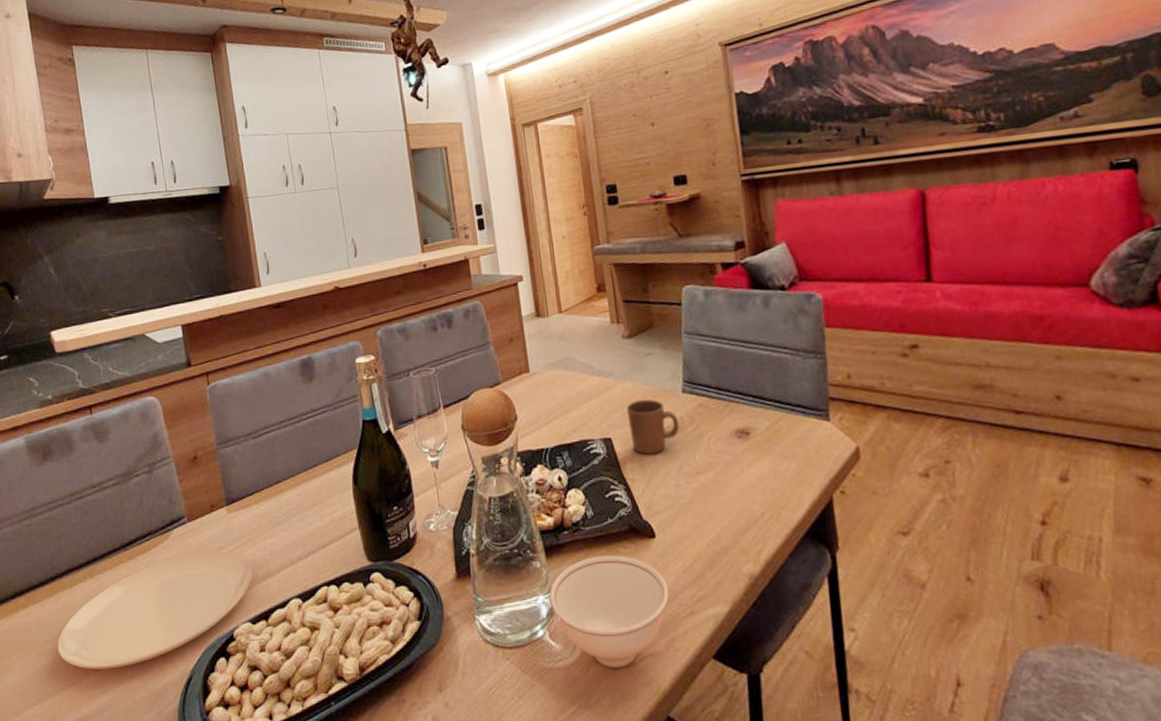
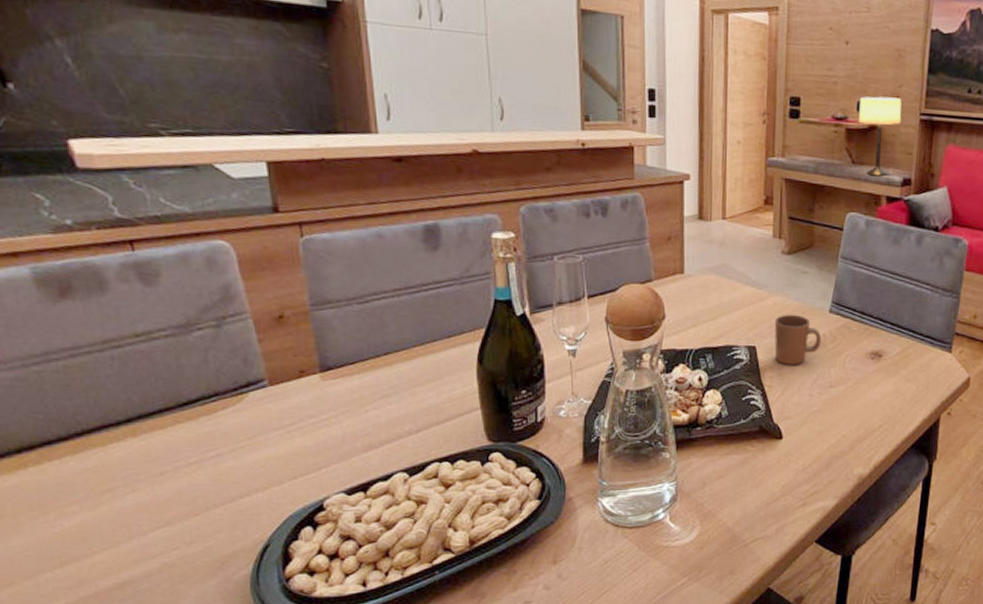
plate: present [57,551,253,670] -> none [85,419,350,534]
bowl: present [549,555,669,669] -> none [674,452,787,548]
table lamp: none [675,164,722,246] -> present [859,96,902,177]

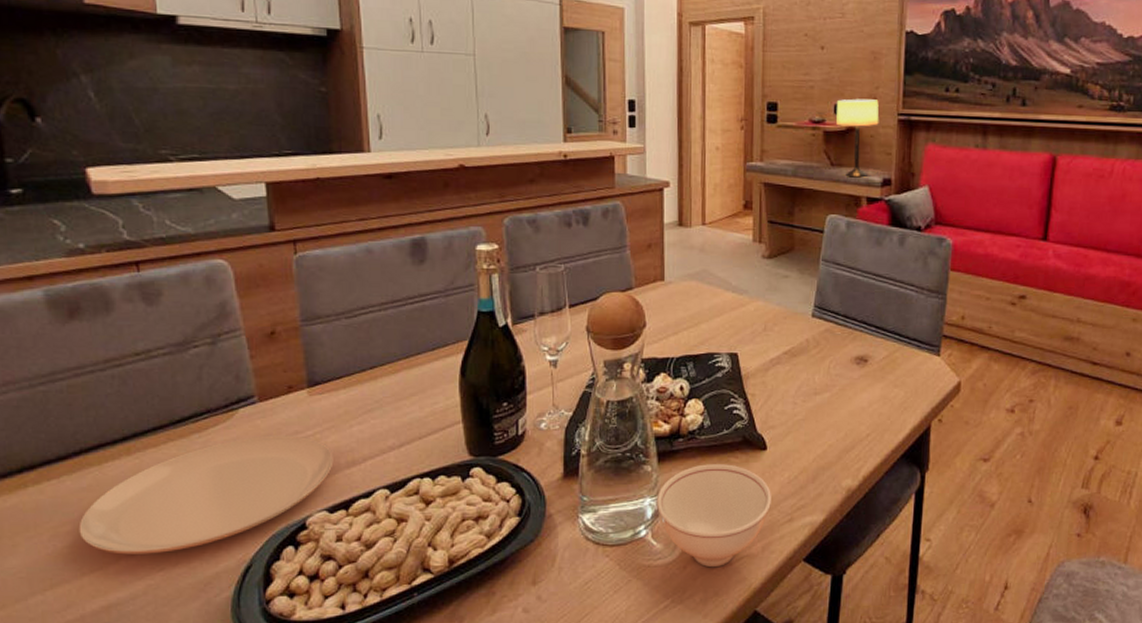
plate: none [85,419,350,534] -> present [78,435,334,555]
bowl: none [674,452,787,548] -> present [656,464,773,568]
mug: present [774,314,822,365] -> none [756,319,805,372]

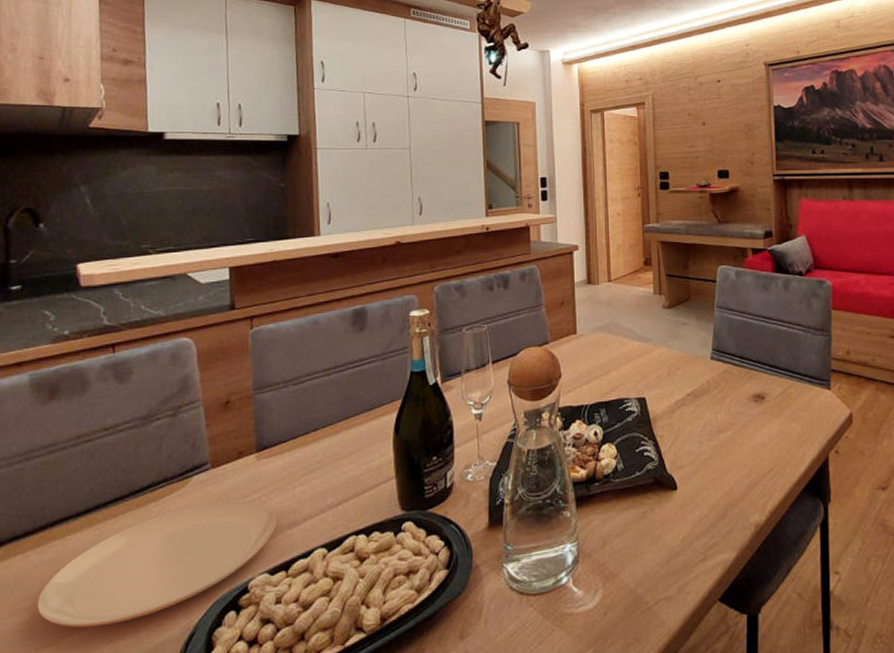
bowl: present [656,464,773,568] -> none [576,506,685,613]
table lamp: present [836,98,879,178] -> none [720,164,758,232]

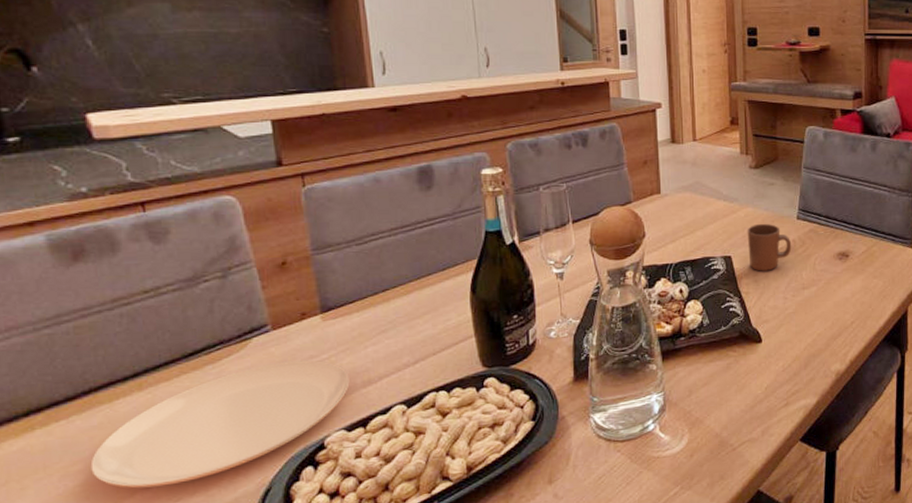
mug: none [661,363,706,414] -> present [747,223,792,271]

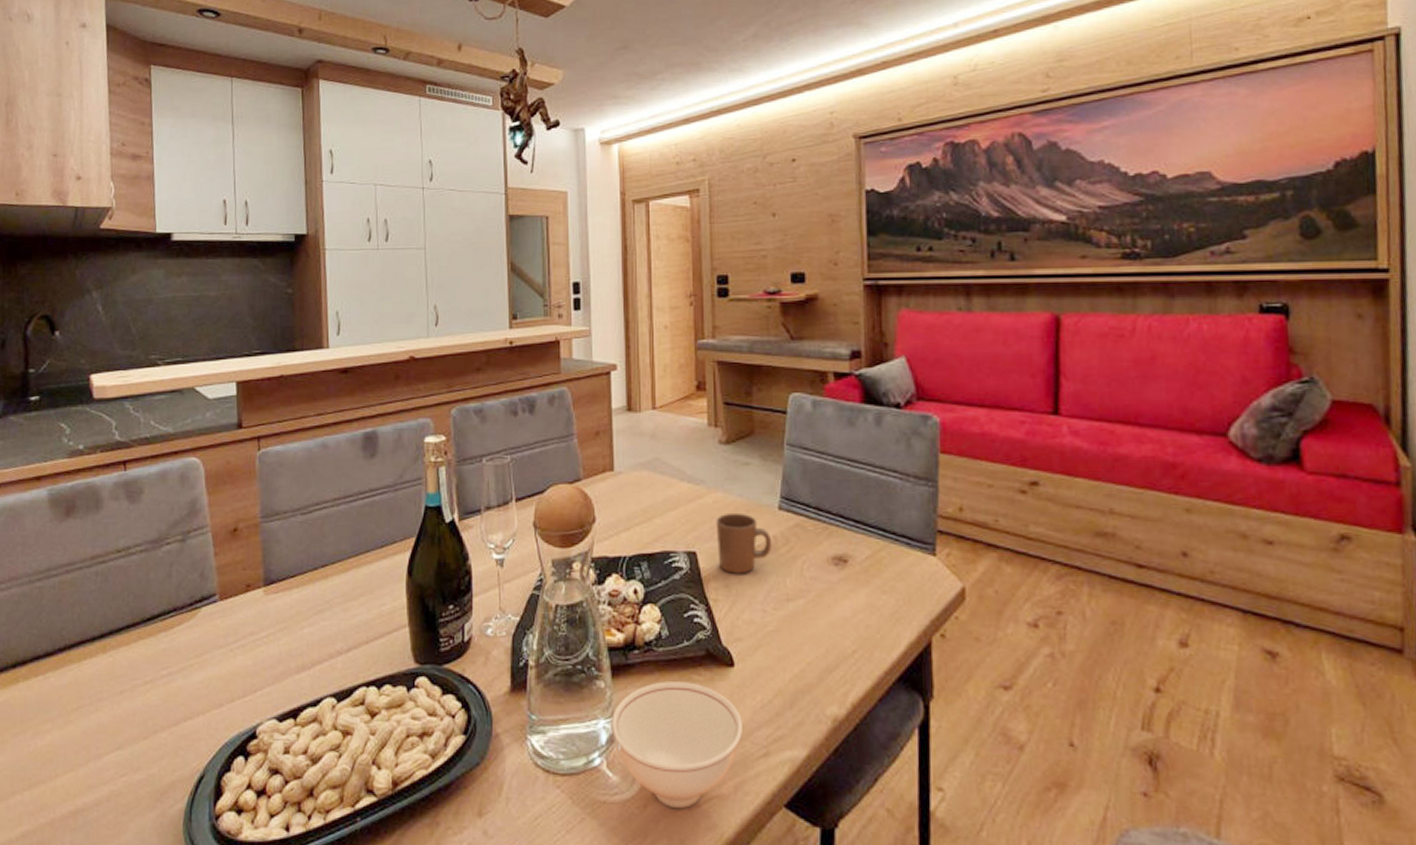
plate: present [90,360,350,489] -> none [57,636,285,758]
bowl: none [662,358,769,454] -> present [611,681,744,809]

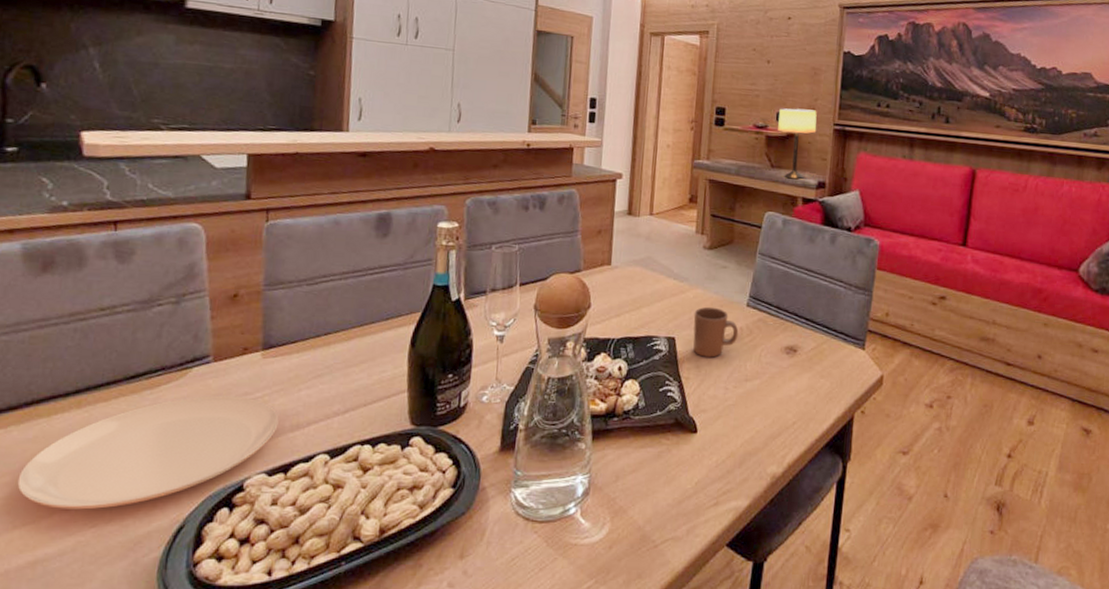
plate: none [57,636,285,758] -> present [17,395,279,510]
bowl: present [611,681,744,809] -> none [587,444,700,549]
table lamp: none [793,265,843,351] -> present [778,108,817,180]

